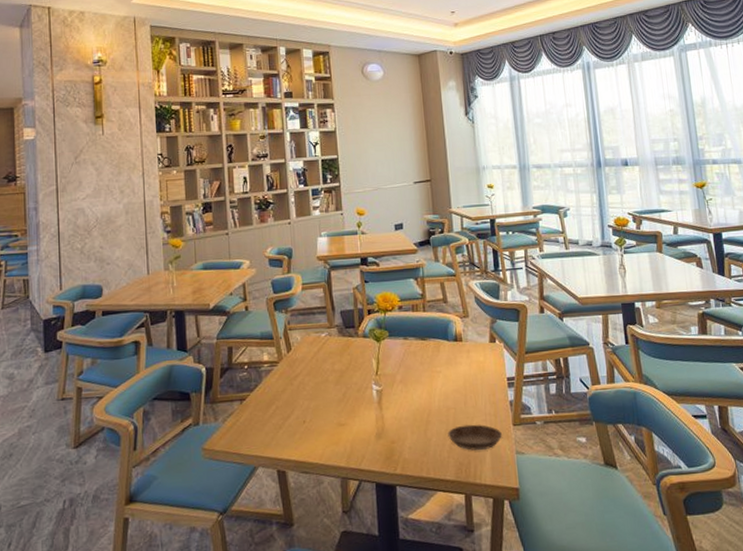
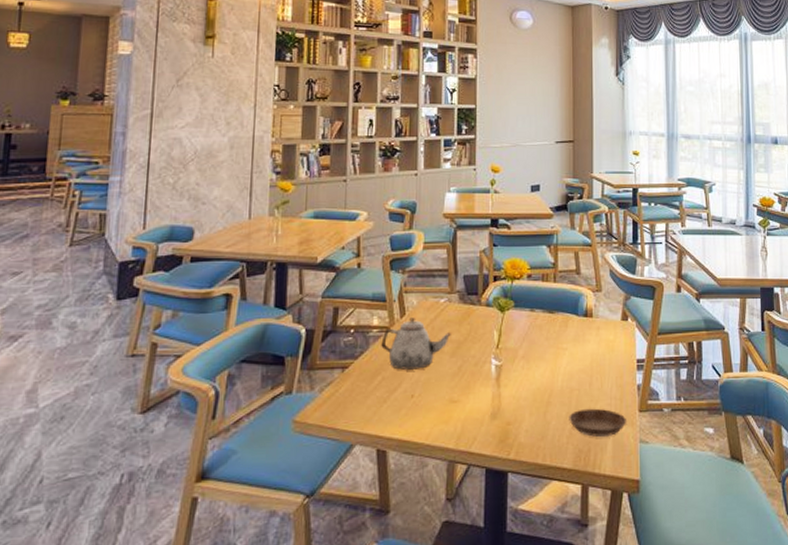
teapot: none [272,352,334,399] -> present [381,317,451,370]

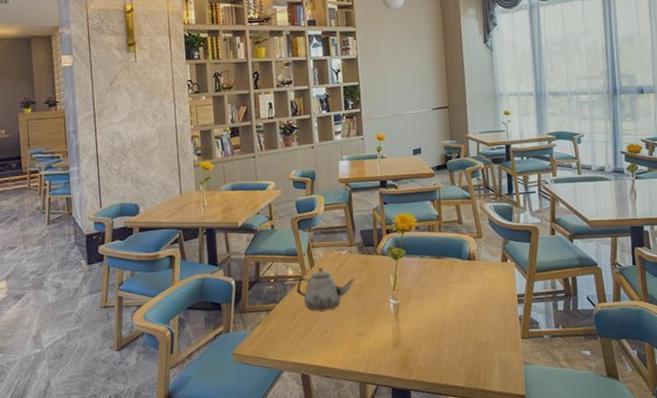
saucer: present [569,408,626,438] -> none [460,336,511,361]

